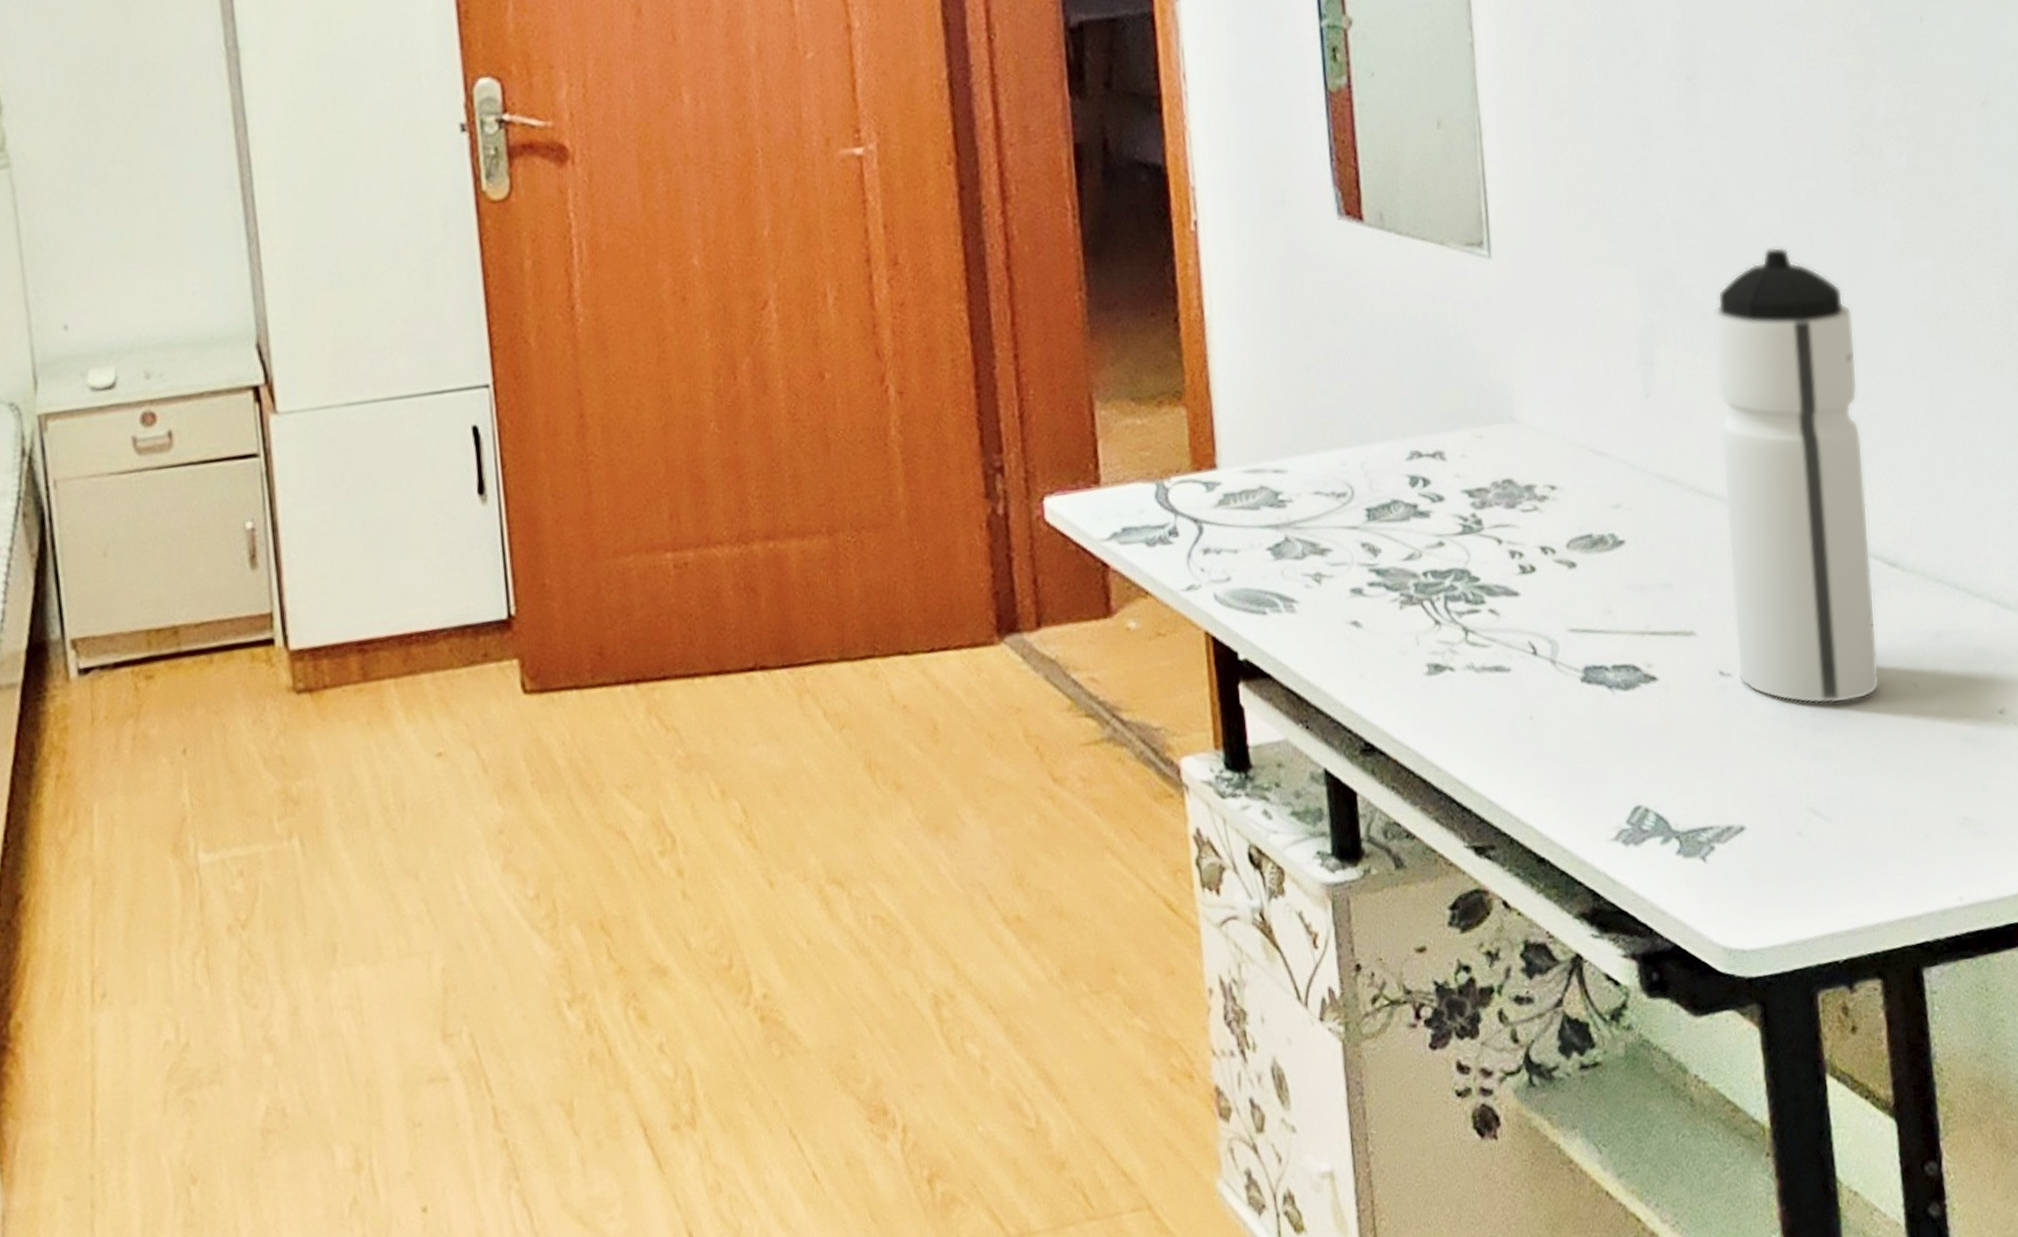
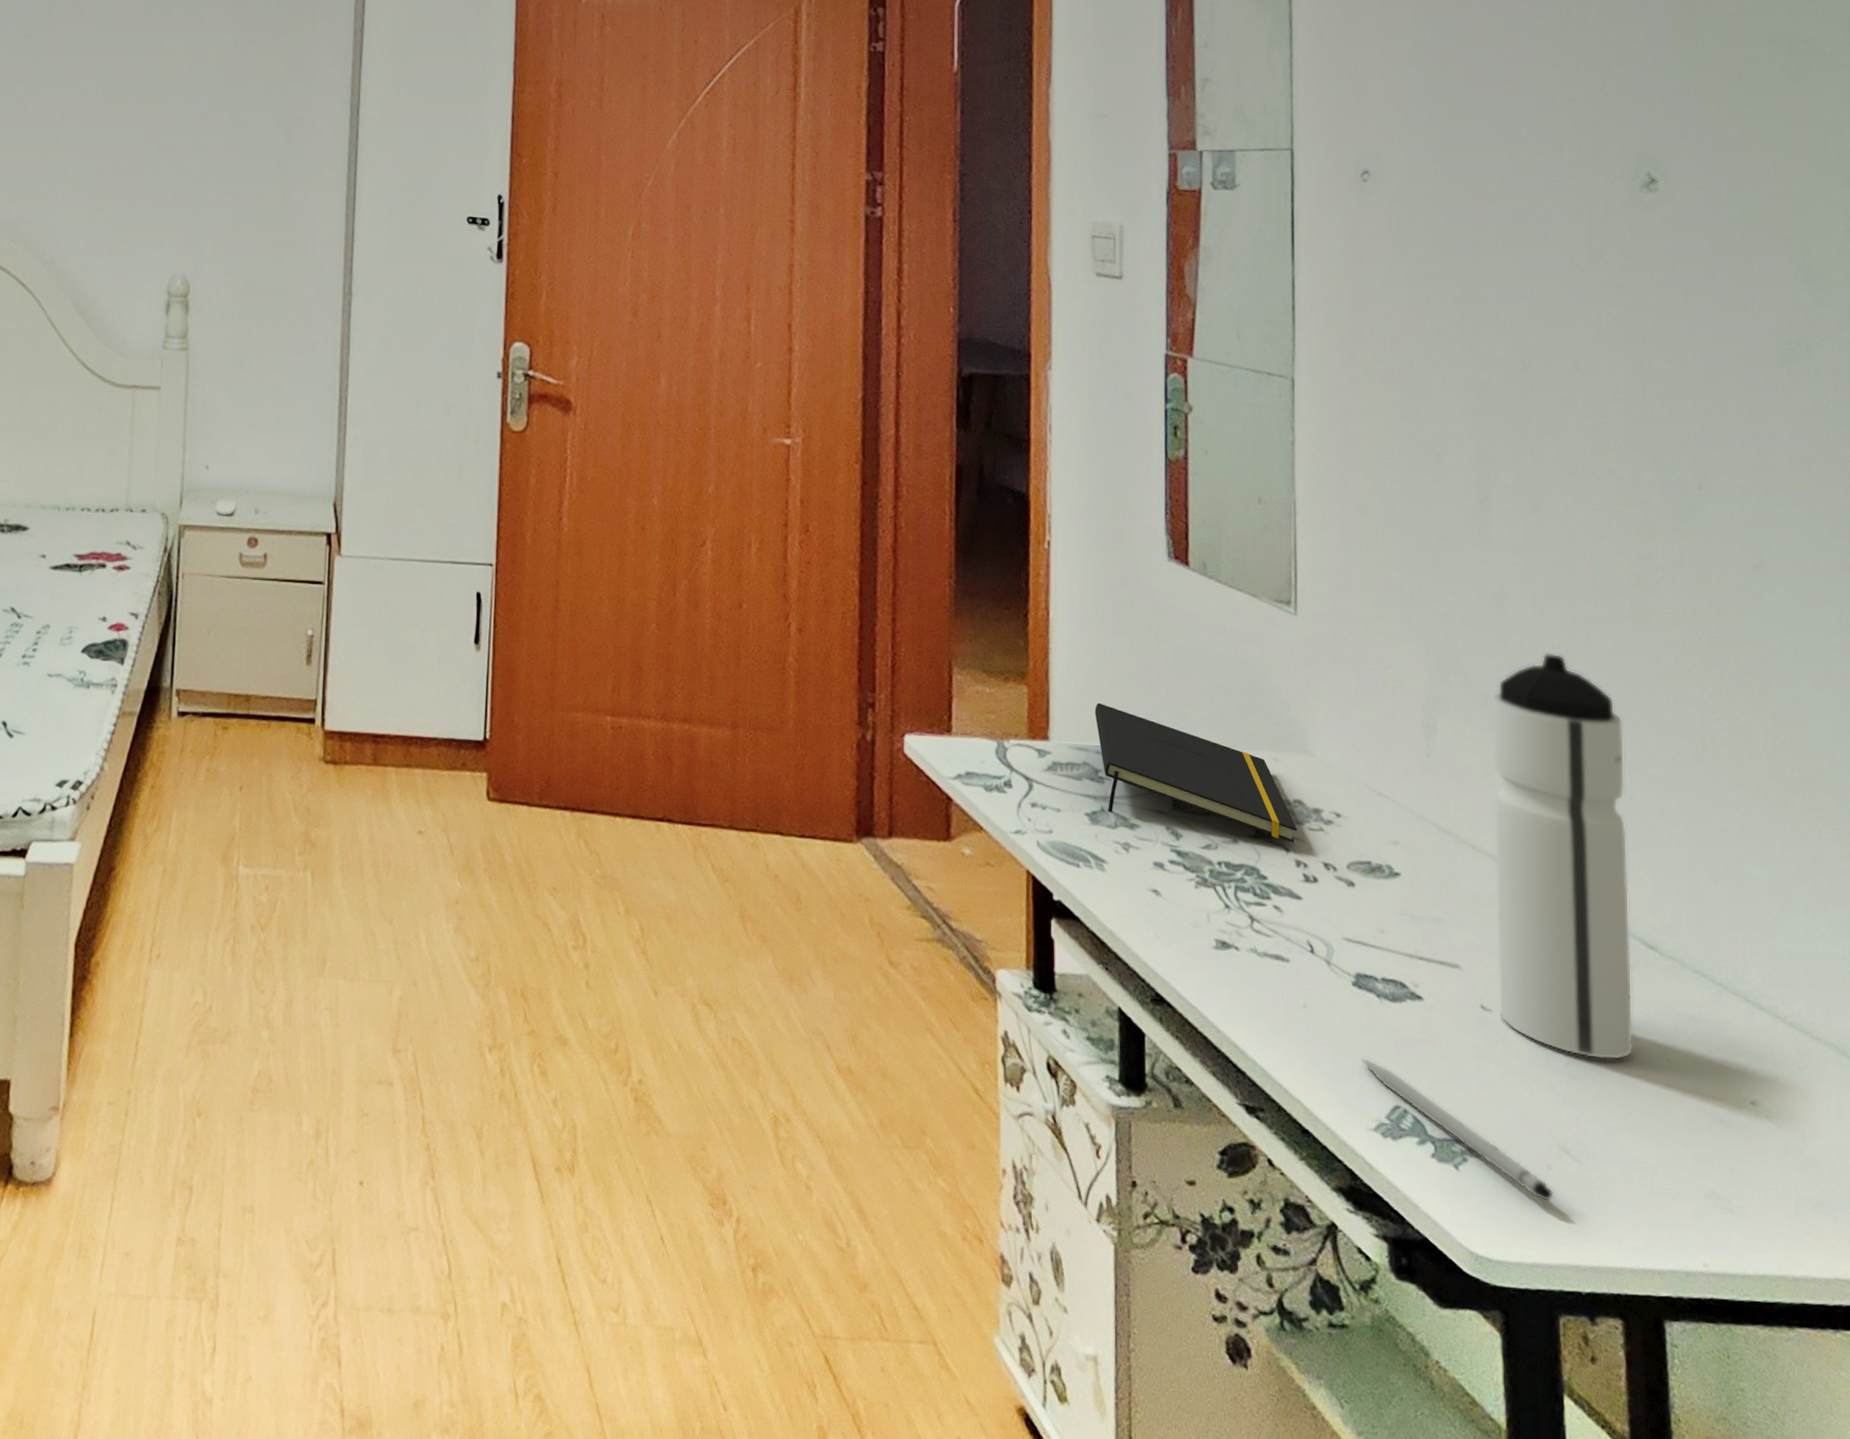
notepad: none [1267,410,1510,541] -> present [1094,702,1298,843]
pen: none [1595,760,1806,873] -> present [1361,1057,1554,1202]

